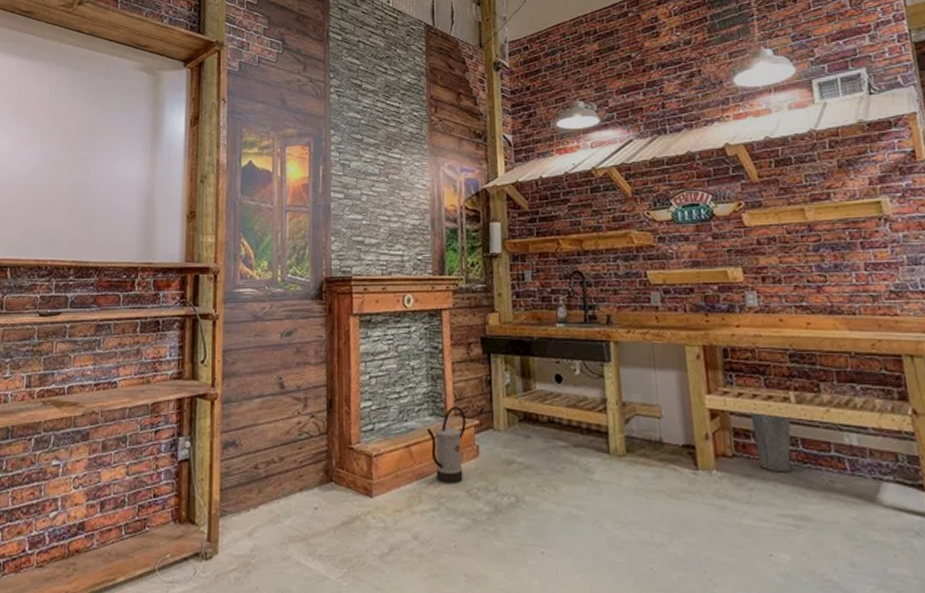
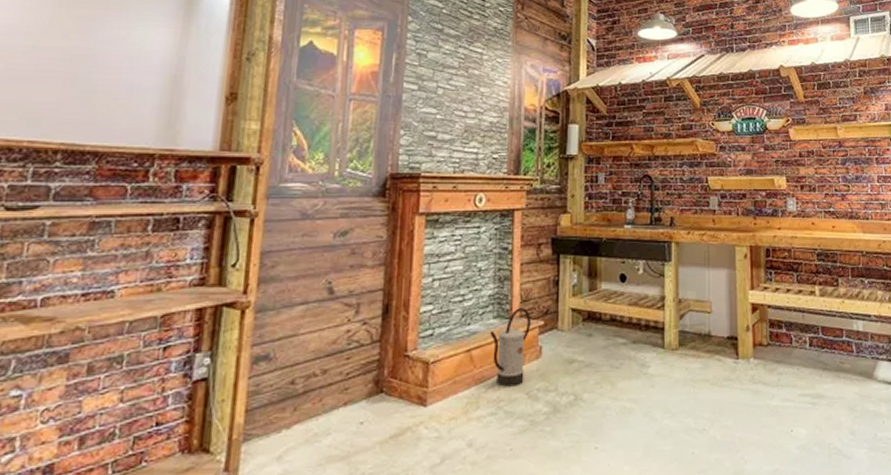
bucket: present [749,411,791,473] -> none [783,304,815,358]

